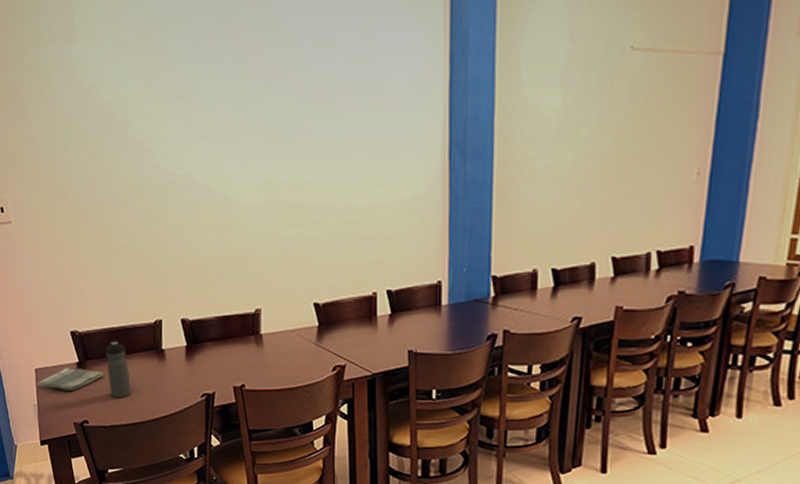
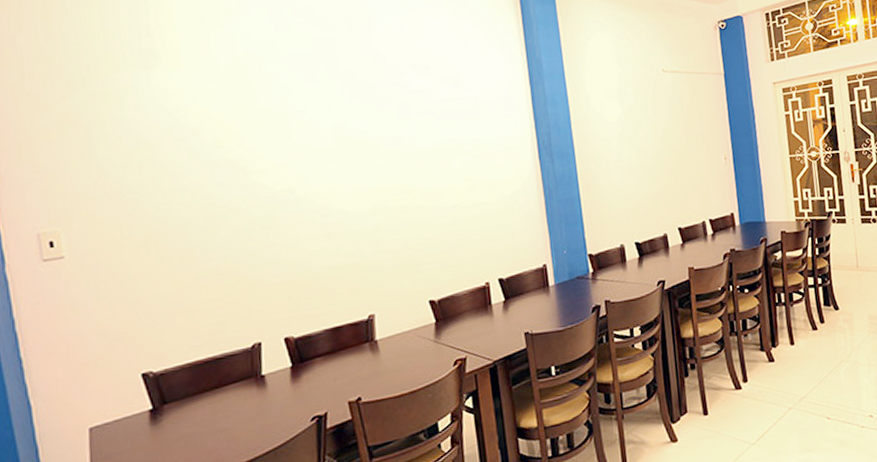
dish towel: present [36,368,104,391] -> none [90,414,187,452]
water bottle: present [105,341,132,399] -> none [189,375,224,444]

